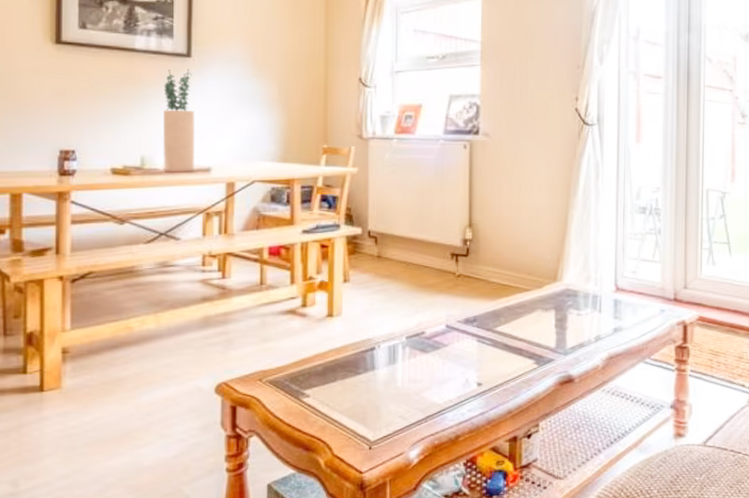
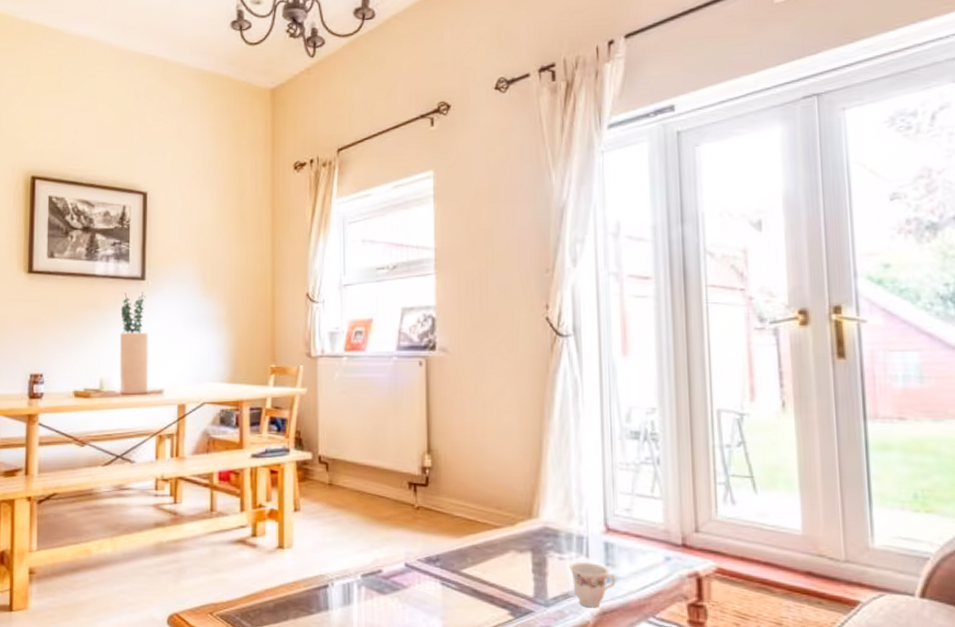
teacup: none [585,316,622,354] -> present [569,561,616,608]

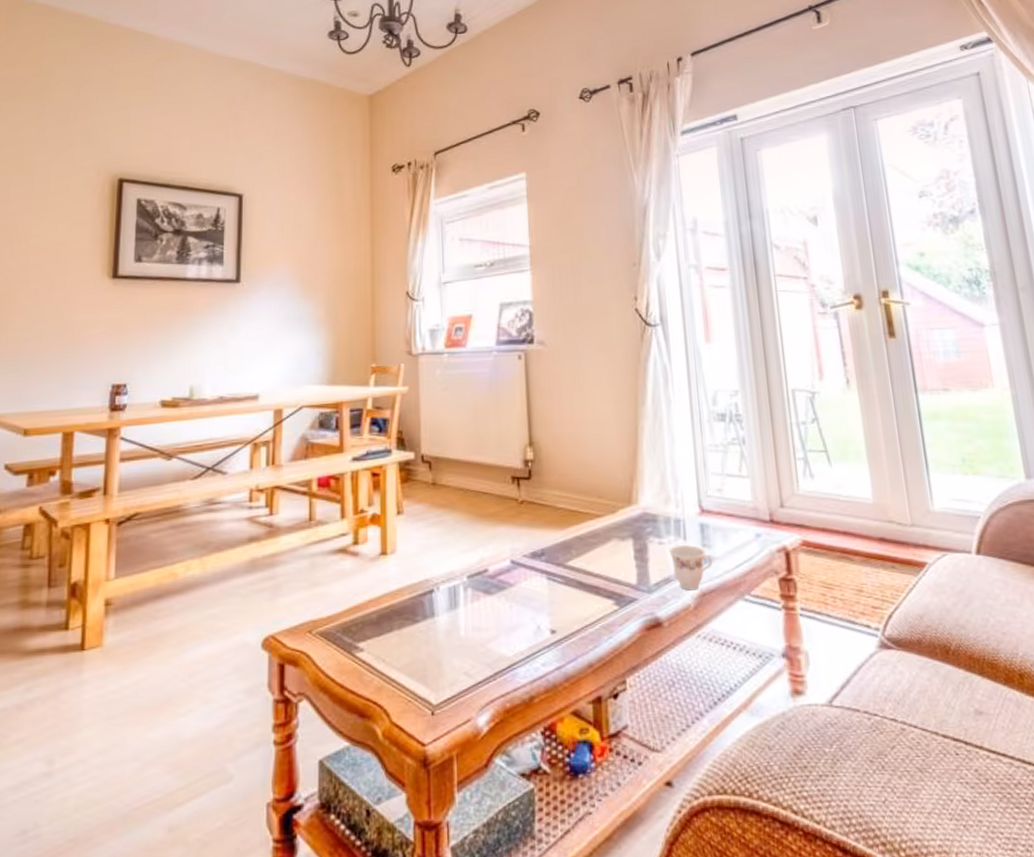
vase: present [119,291,148,395] -> none [211,294,243,402]

